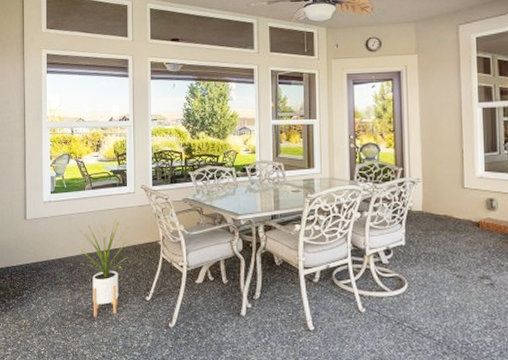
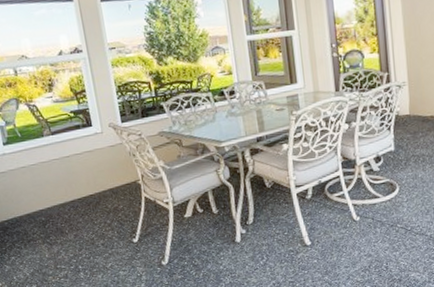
house plant: present [80,218,130,318] -> none [46,163,107,268]

